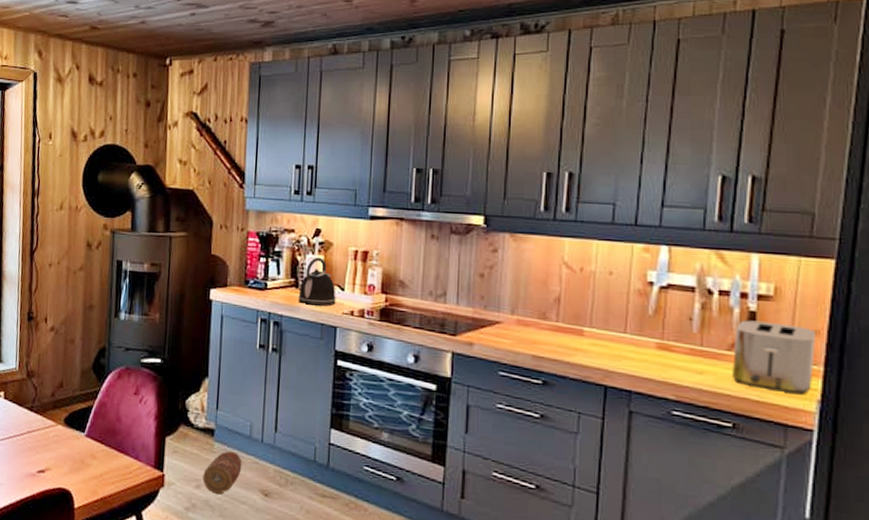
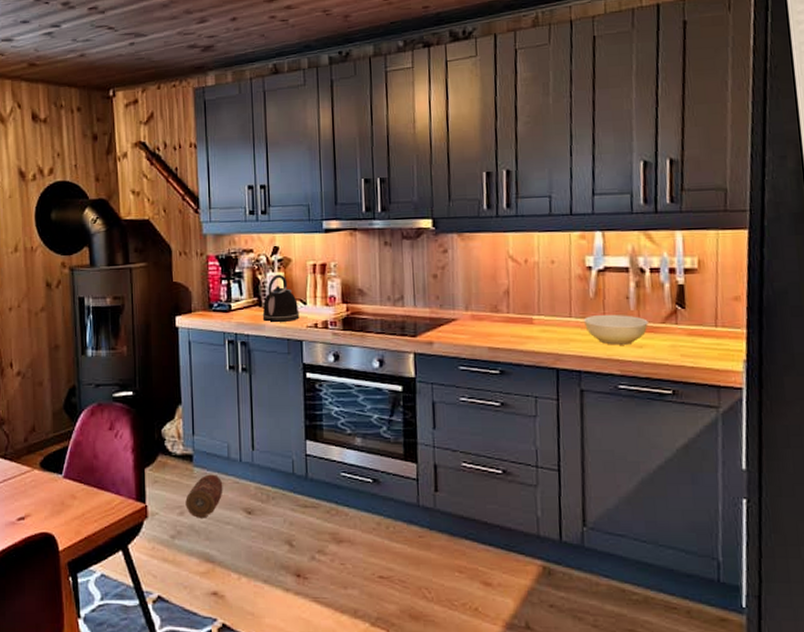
bowl: none [639,334,712,369] -> present [583,315,649,345]
toaster: present [733,320,817,395] -> none [667,292,738,357]

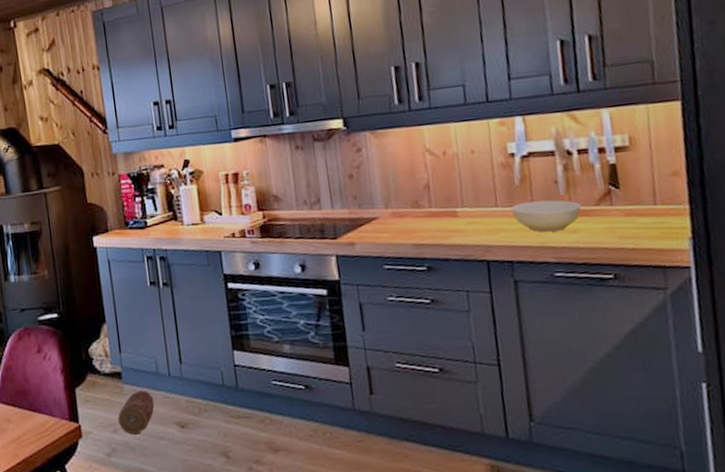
kettle: present [262,274,300,322] -> none [178,186,216,235]

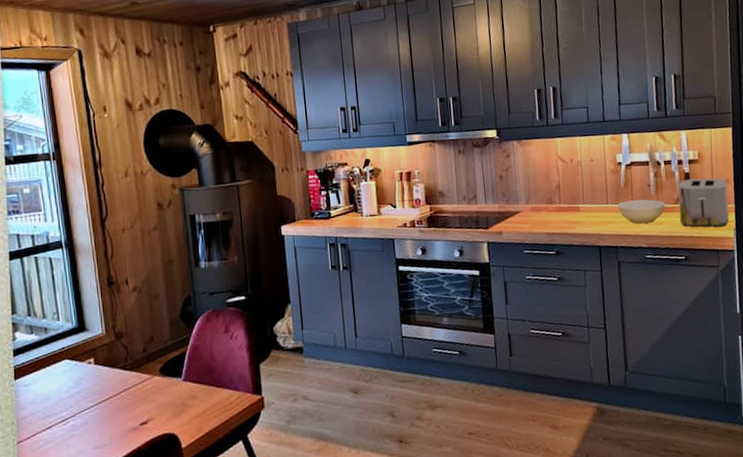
decorative log: present [118,390,155,435] -> none [298,362,332,403]
toaster: none [600,170,681,236] -> present [678,178,729,227]

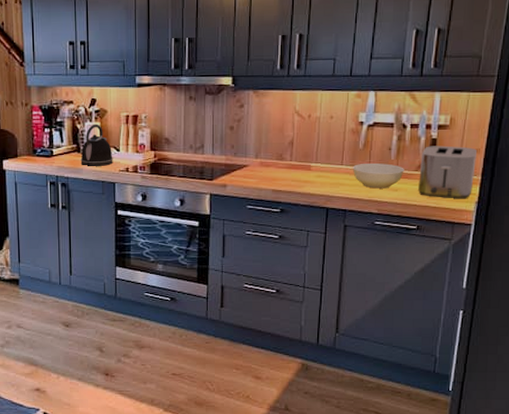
kettle: none [358,183,391,225] -> present [80,124,113,166]

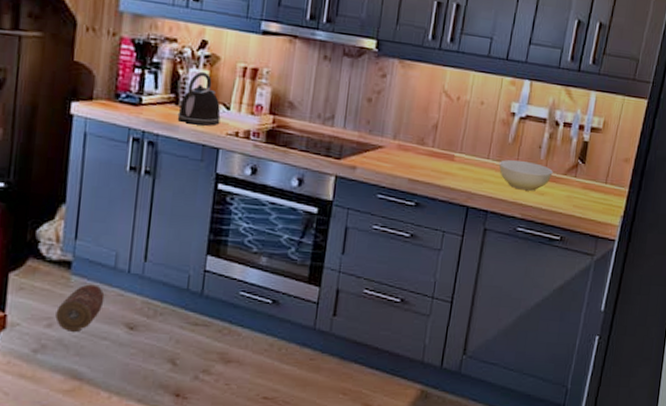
decorative log: none [13,295,45,331] -> present [55,284,105,332]
toaster: present [418,145,478,199] -> none [565,148,628,212]

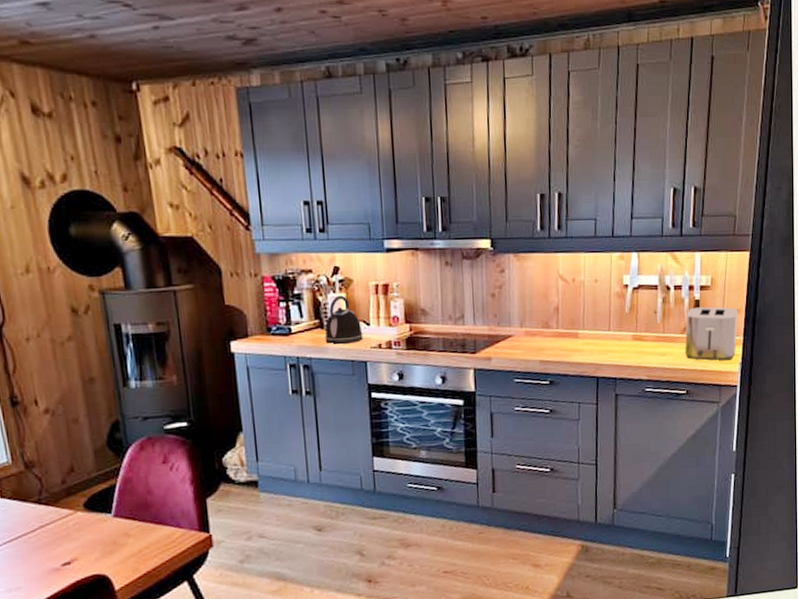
decorative log: present [55,284,105,332] -> none [253,497,292,541]
bowl: present [498,160,553,191] -> none [619,327,671,354]
toaster: none [565,148,628,212] -> present [685,306,738,361]

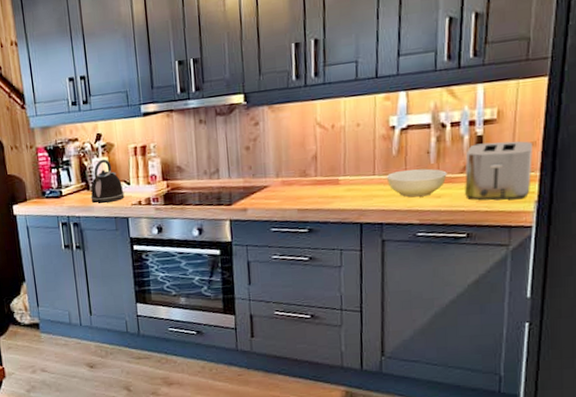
bowl: none [619,327,671,354] -> present [386,168,447,198]

